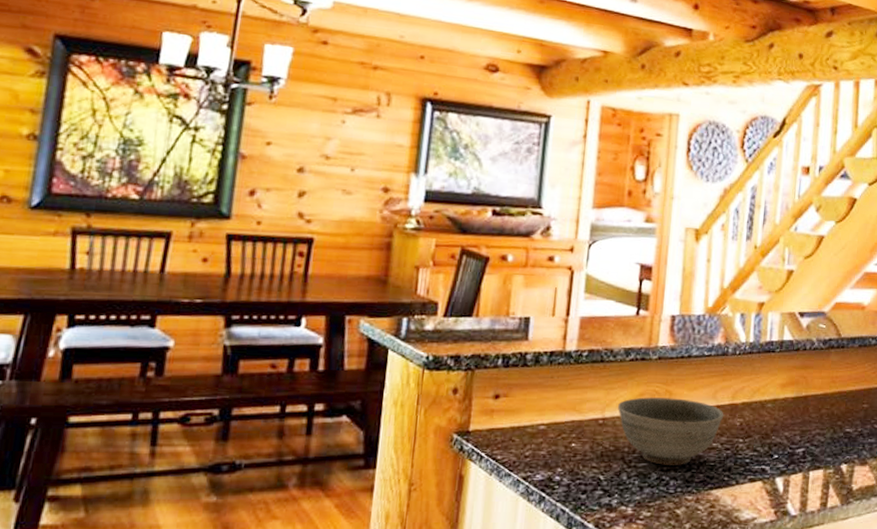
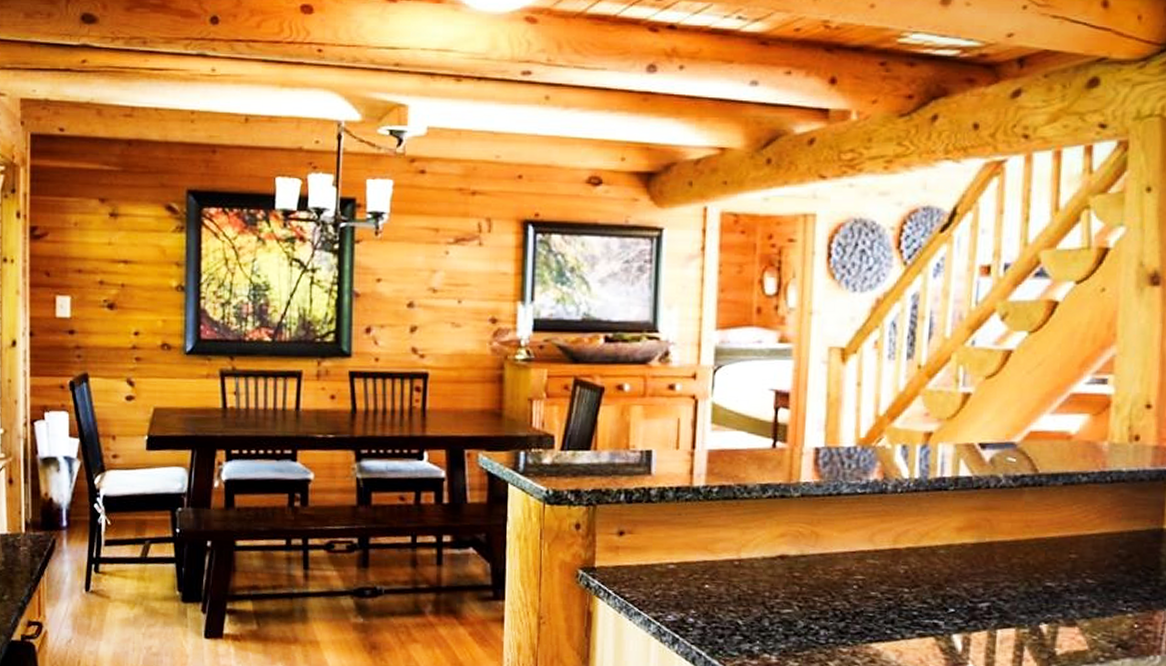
bowl: present [618,397,724,465] -> none [755,538,884,614]

